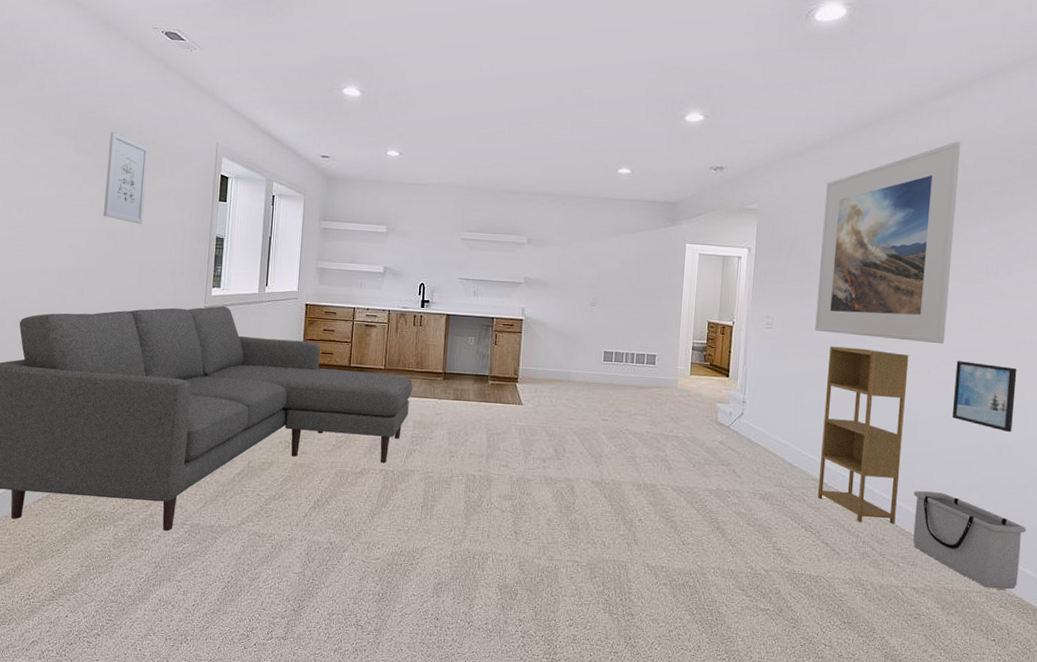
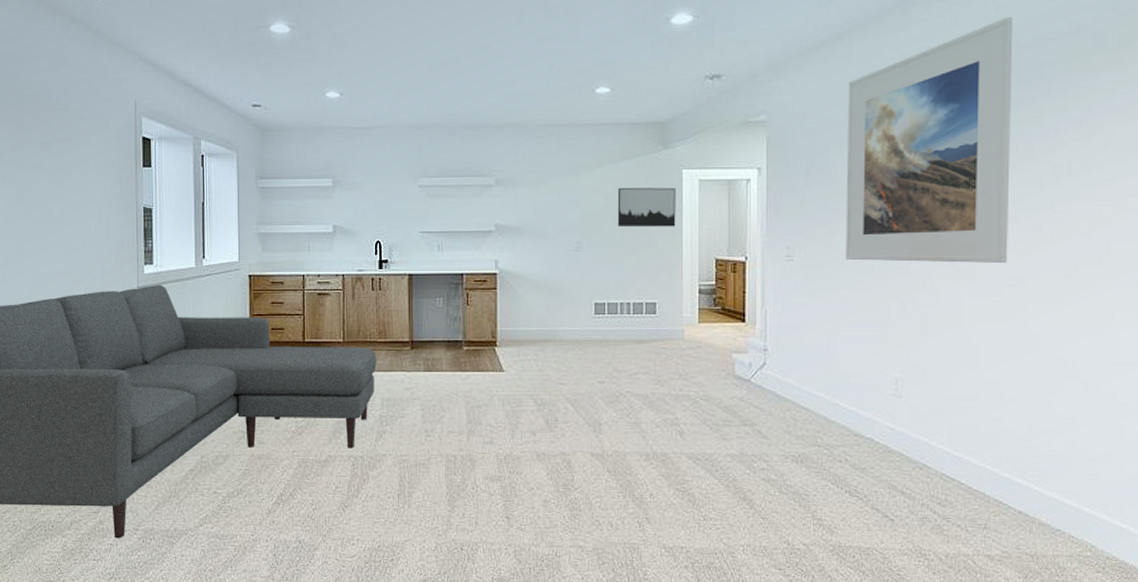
wall art: present [104,132,149,224] -> none [17,100,62,200]
wall art: none [628,255,679,292] -> present [617,187,676,228]
shelving unit: present [817,346,909,524] -> none [862,276,964,482]
storage bin: present [913,490,1026,590] -> none [981,439,1125,551]
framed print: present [951,361,1017,433] -> none [1022,282,1101,364]

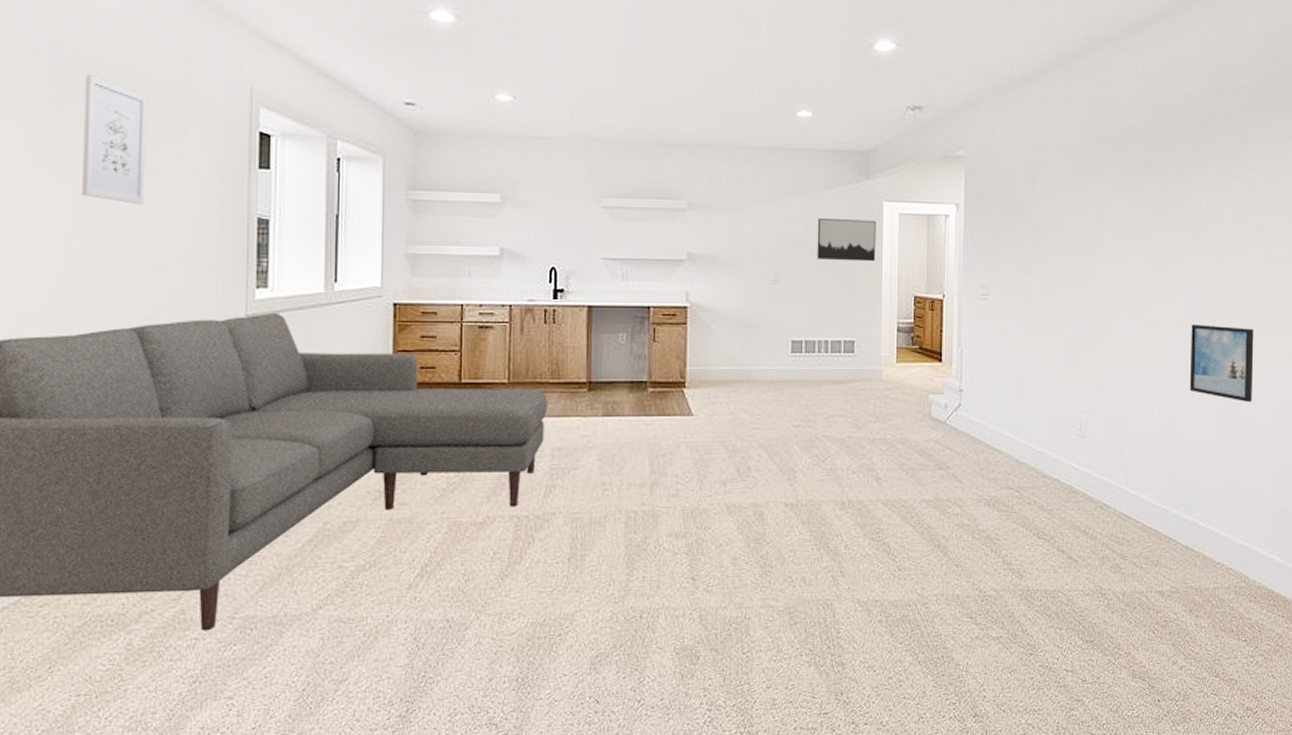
wall art: none [17,100,62,200] -> present [82,75,147,205]
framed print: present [845,17,1013,264] -> none [1036,71,1184,307]
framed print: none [1022,282,1101,364] -> present [1189,325,1254,403]

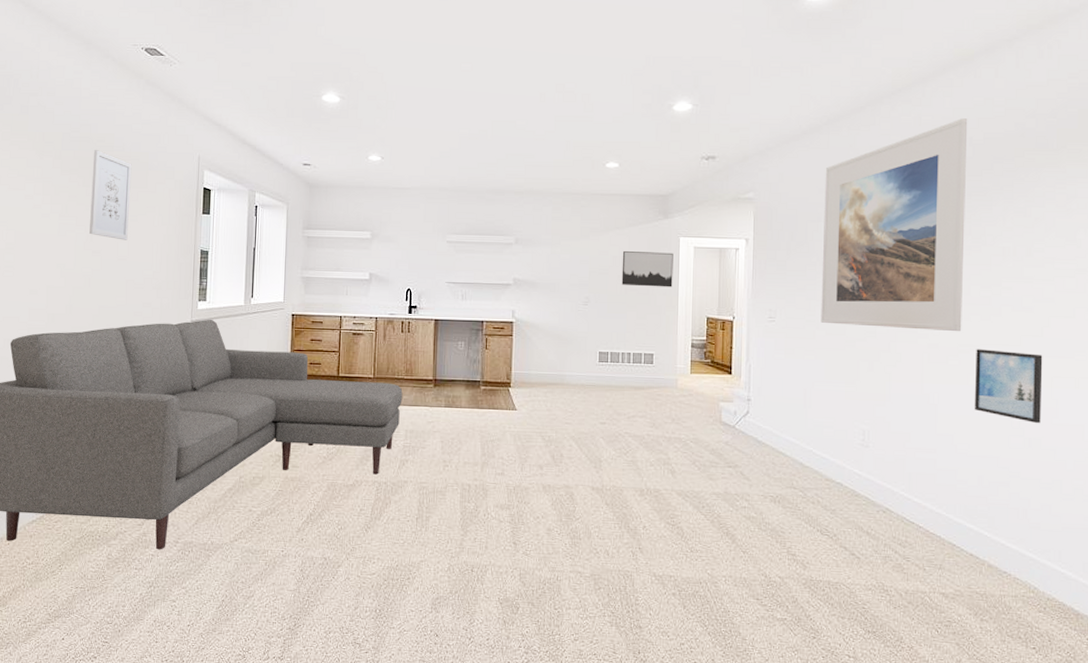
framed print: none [1036,71,1184,307] -> present [821,118,968,332]

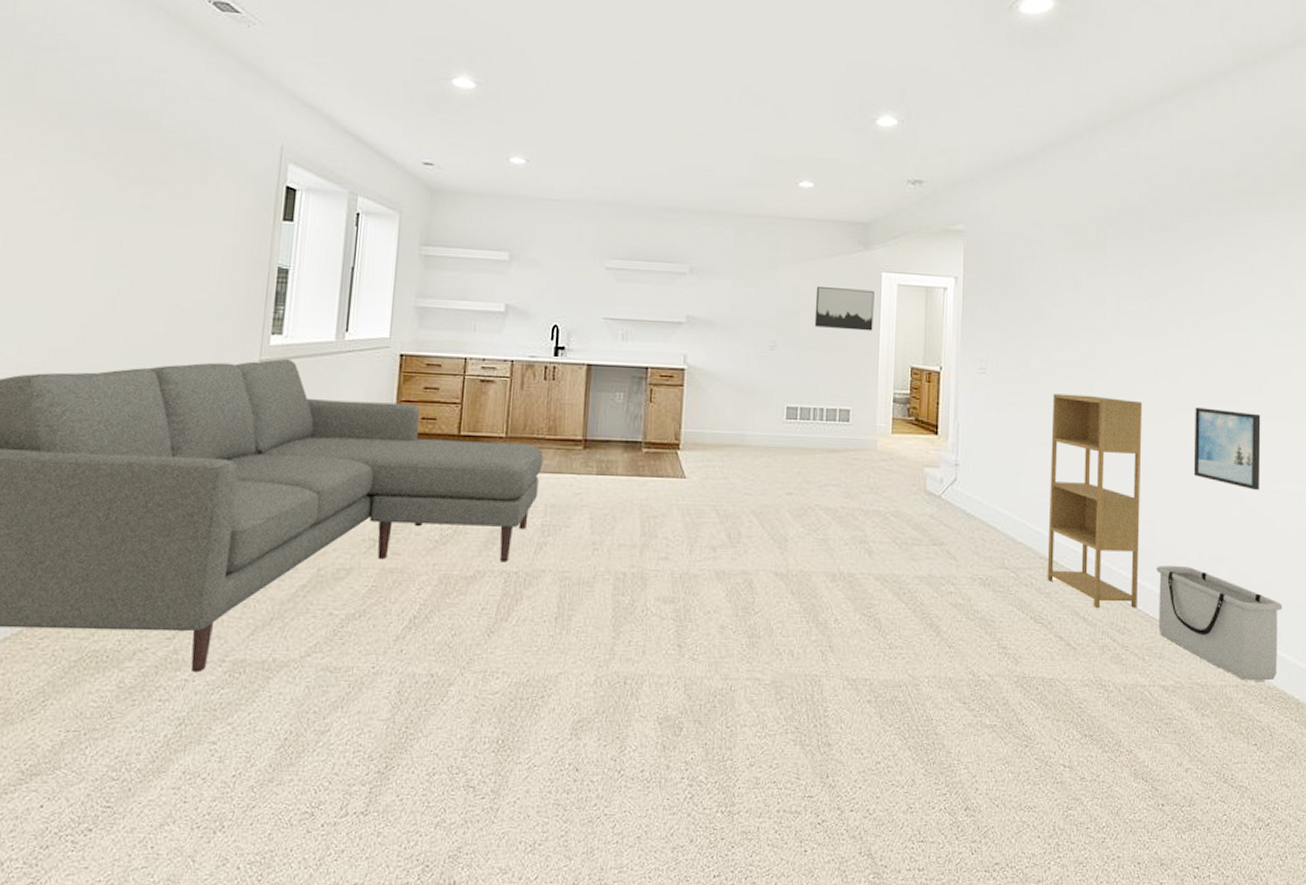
wall art: present [89,150,132,240] -> none [118,129,186,251]
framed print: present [821,118,968,332] -> none [1035,153,1186,388]
shelving unit: none [832,338,924,525] -> present [1047,393,1143,608]
storage bin: none [937,488,1063,593] -> present [1156,565,1283,681]

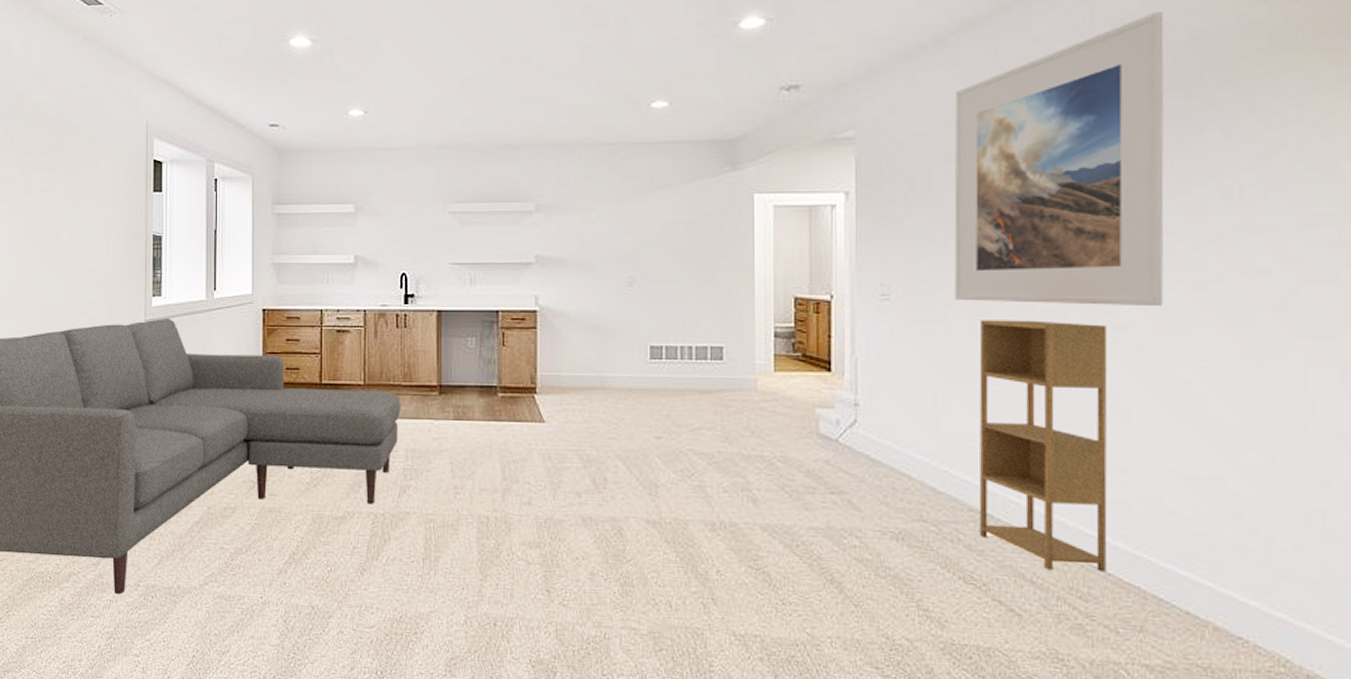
wall art: present [814,287,875,331] -> none [677,214,746,260]
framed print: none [1035,153,1186,388] -> present [954,12,1164,307]
storage bin: present [1156,565,1283,681] -> none [1133,521,1329,668]
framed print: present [1193,407,1261,491] -> none [1185,330,1290,432]

